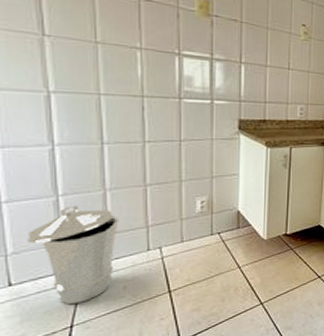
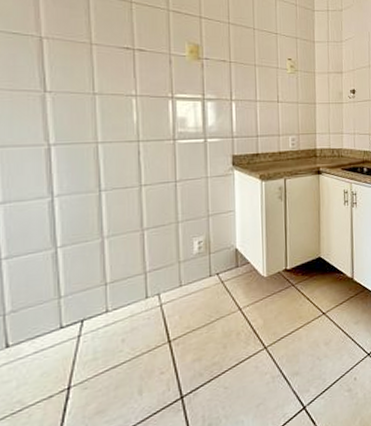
trash can: present [26,205,119,304] -> none [24,256,117,363]

